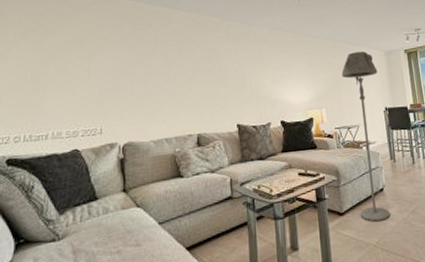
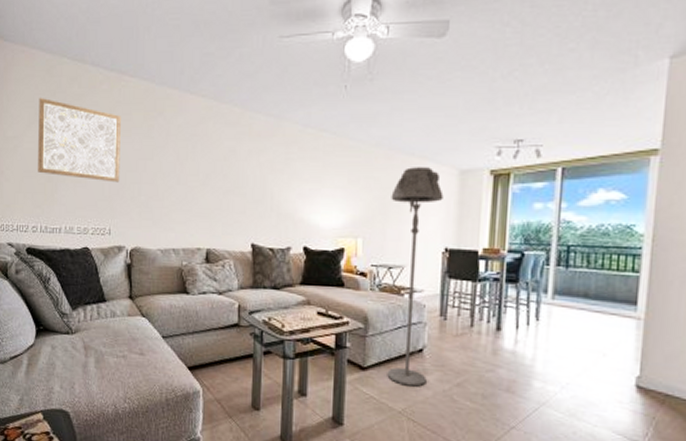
wall art: none [23,18,111,87] -> present [38,97,121,183]

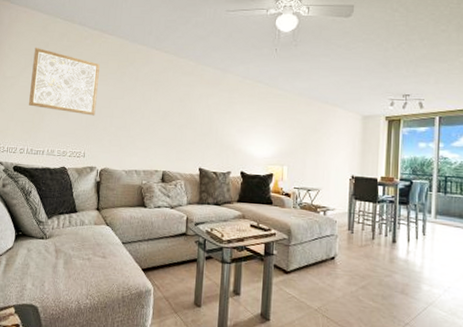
floor lamp: present [387,167,444,387] -> none [306,112,350,289]

